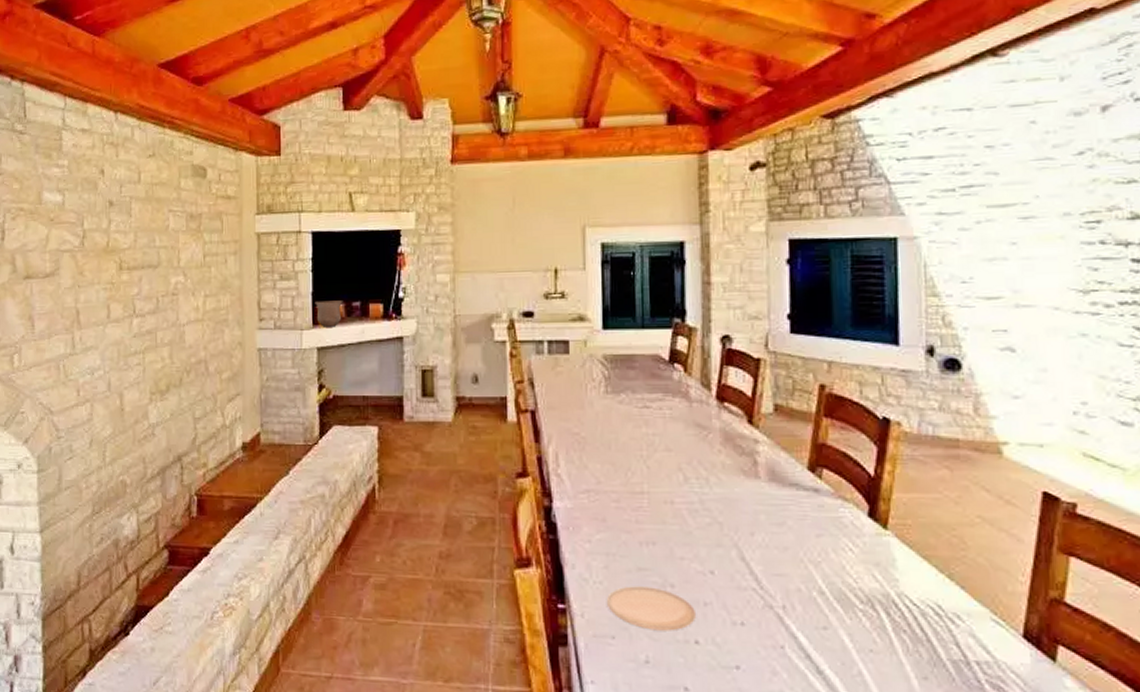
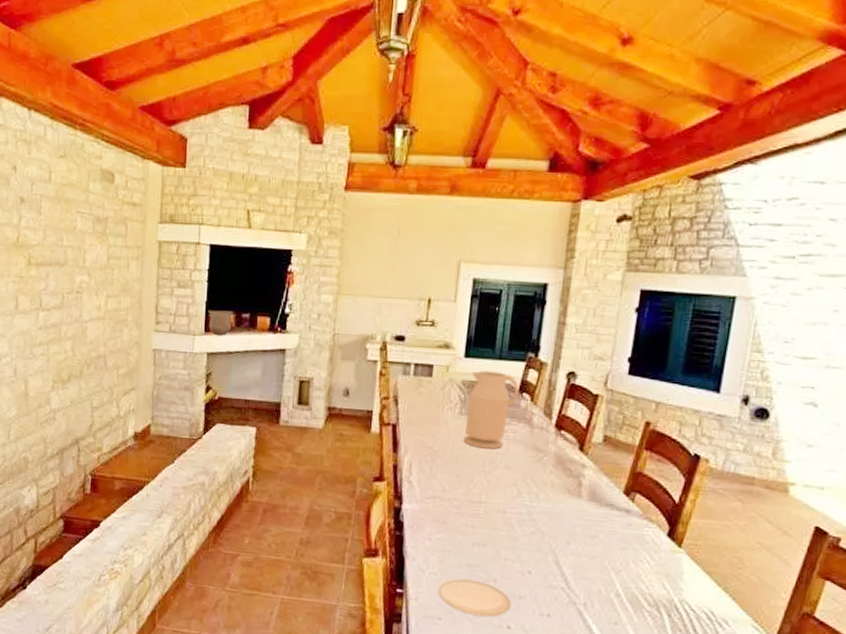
water jug: none [613,342,670,430] -> present [463,370,519,449]

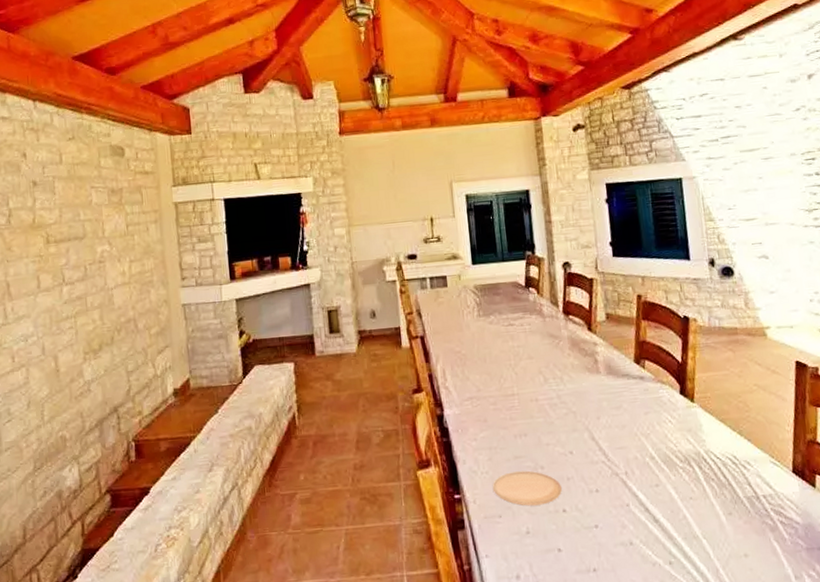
ceramic pot: present [208,310,234,335] -> none [231,256,256,281]
water jug: present [463,370,519,449] -> none [481,272,526,345]

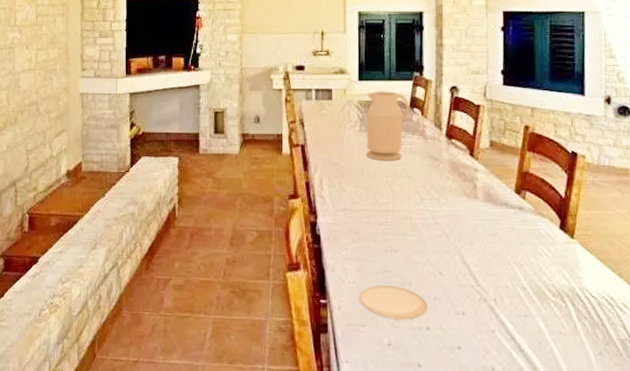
water jug: none [481,272,526,345] -> present [366,91,410,161]

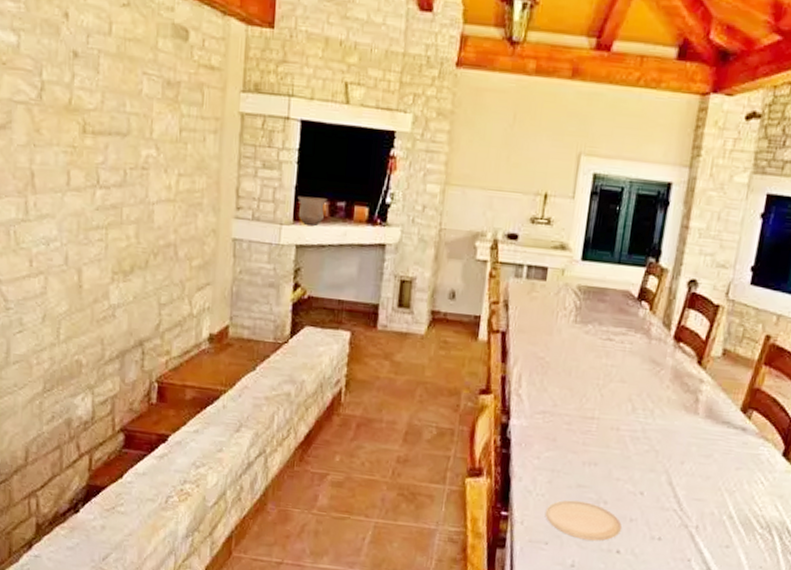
ceramic pot: none [128,55,151,76] -> present [297,196,328,226]
water jug: present [366,91,410,161] -> none [577,275,638,362]

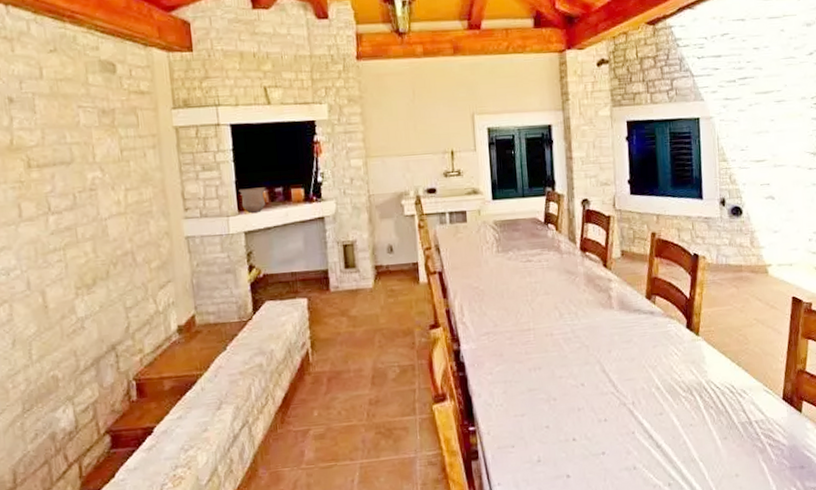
plate: present [545,500,622,541] -> none [506,402,573,436]

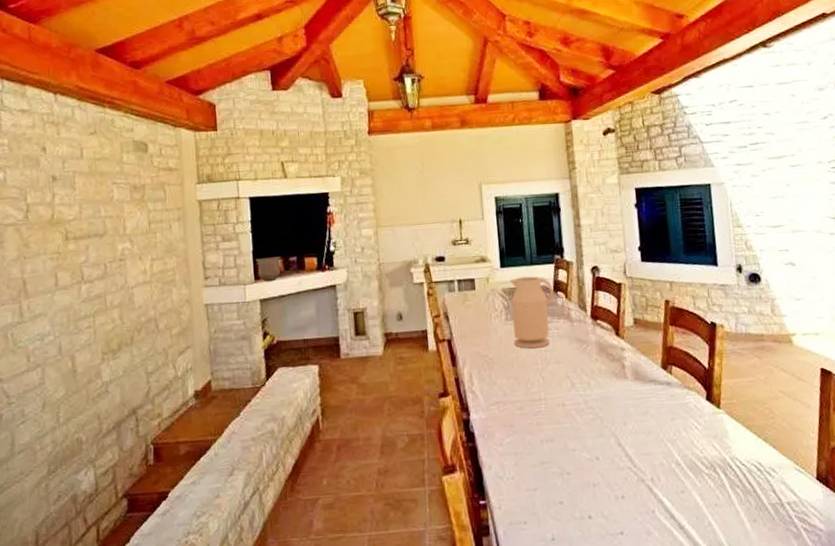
water jug: none [501,208,545,281] -> present [509,276,554,349]

